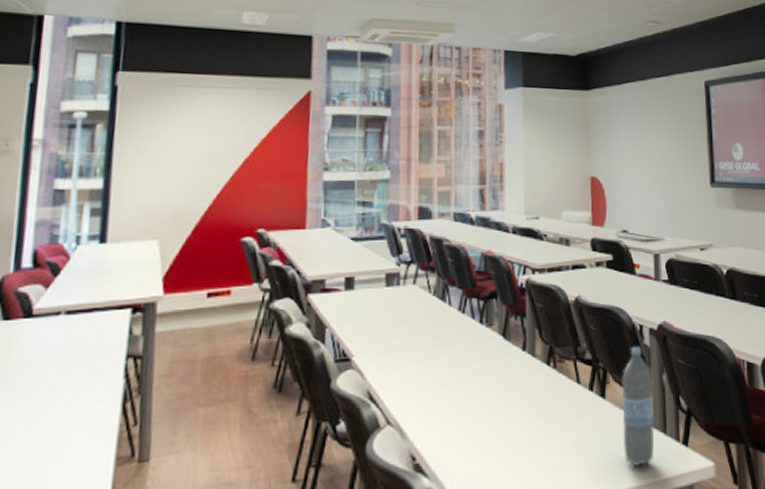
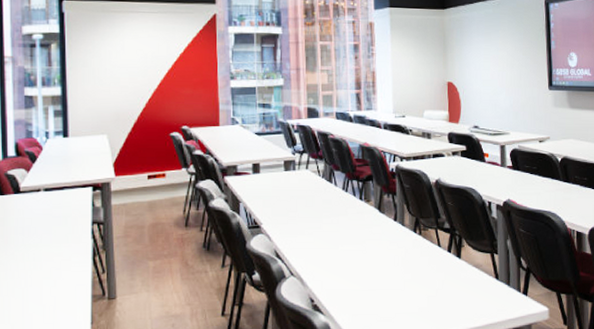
water bottle: present [621,347,655,466] -> none [474,219,501,309]

